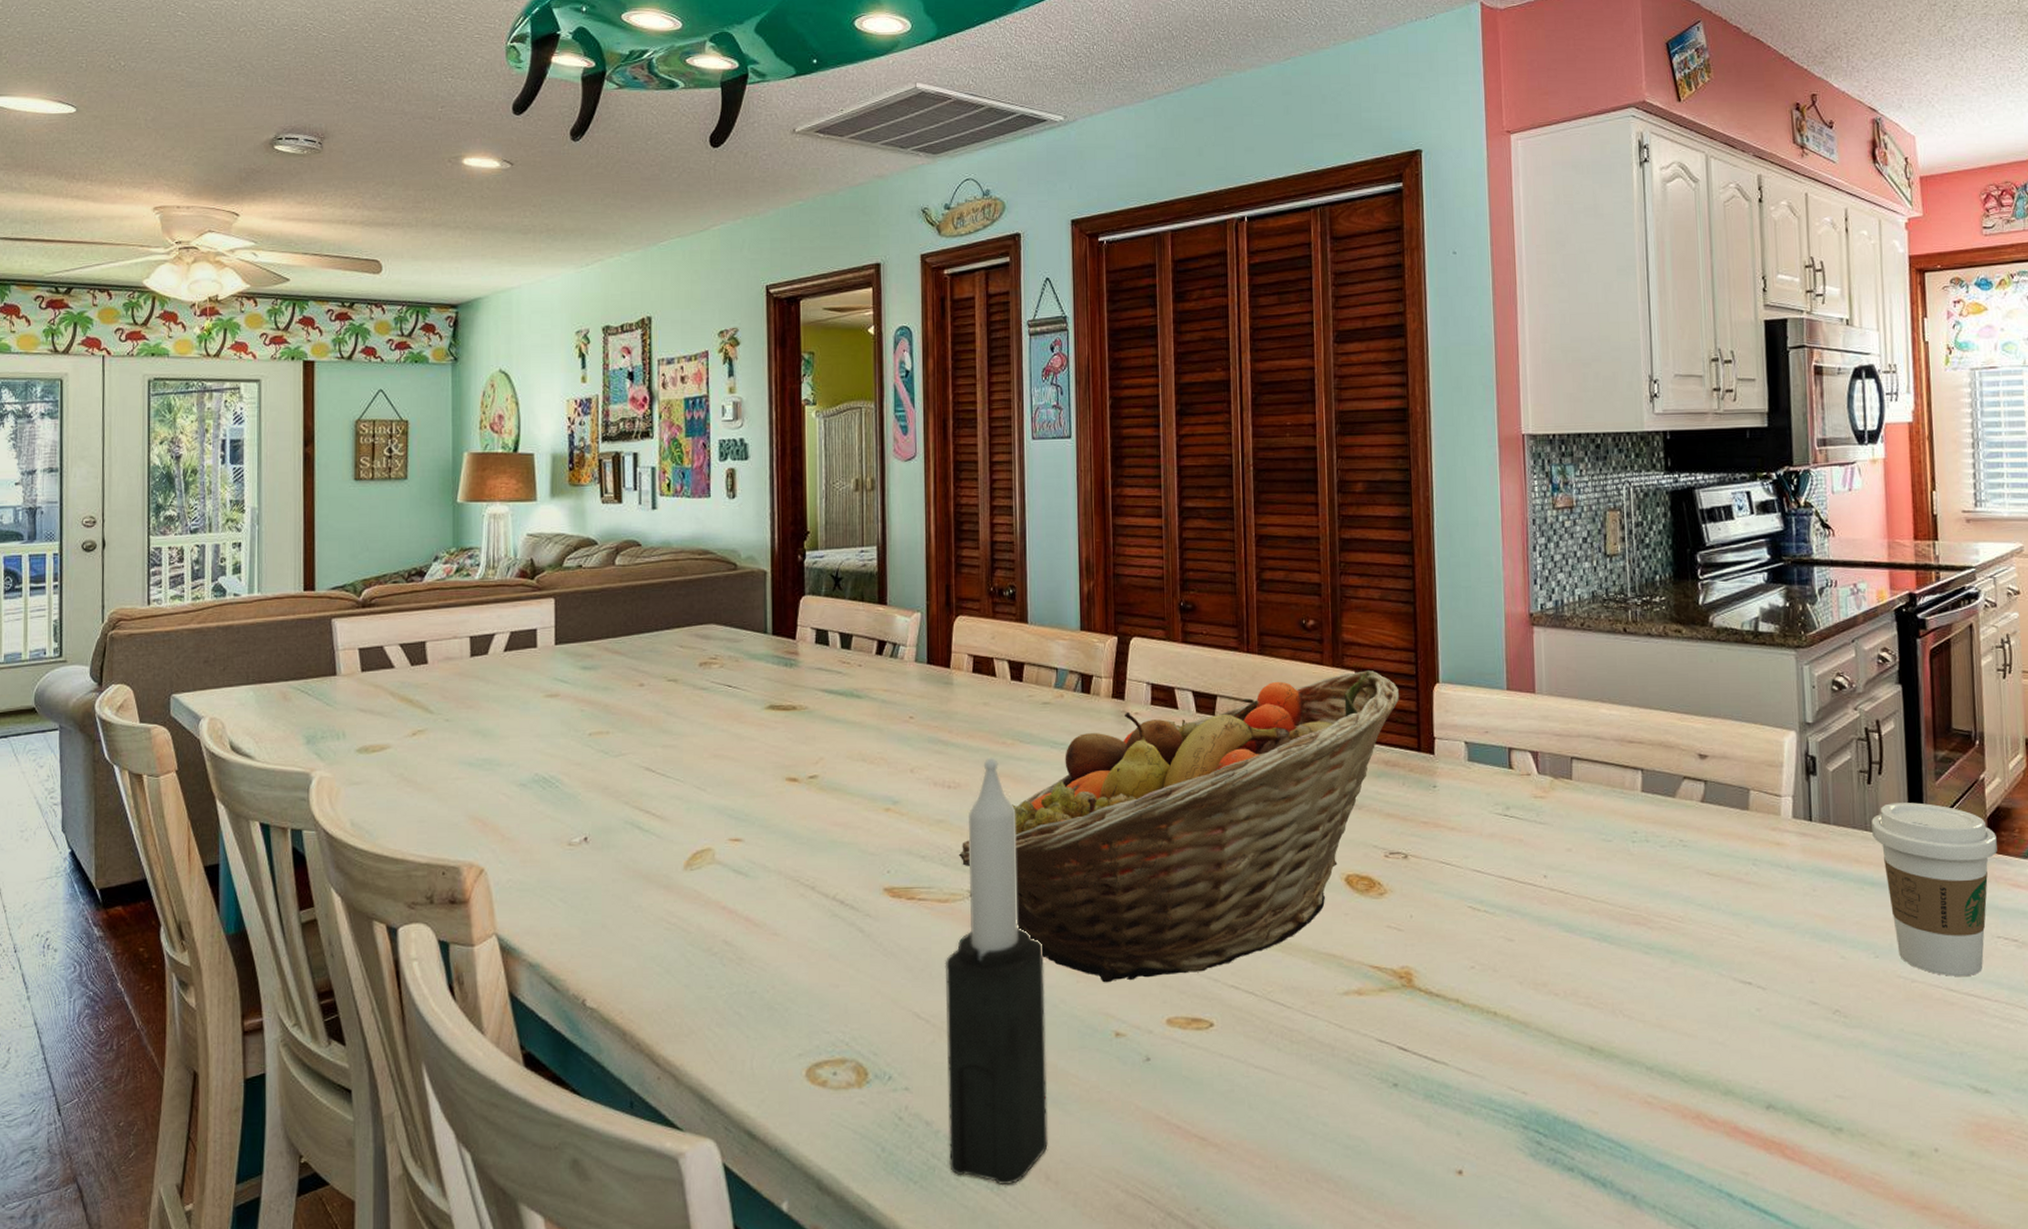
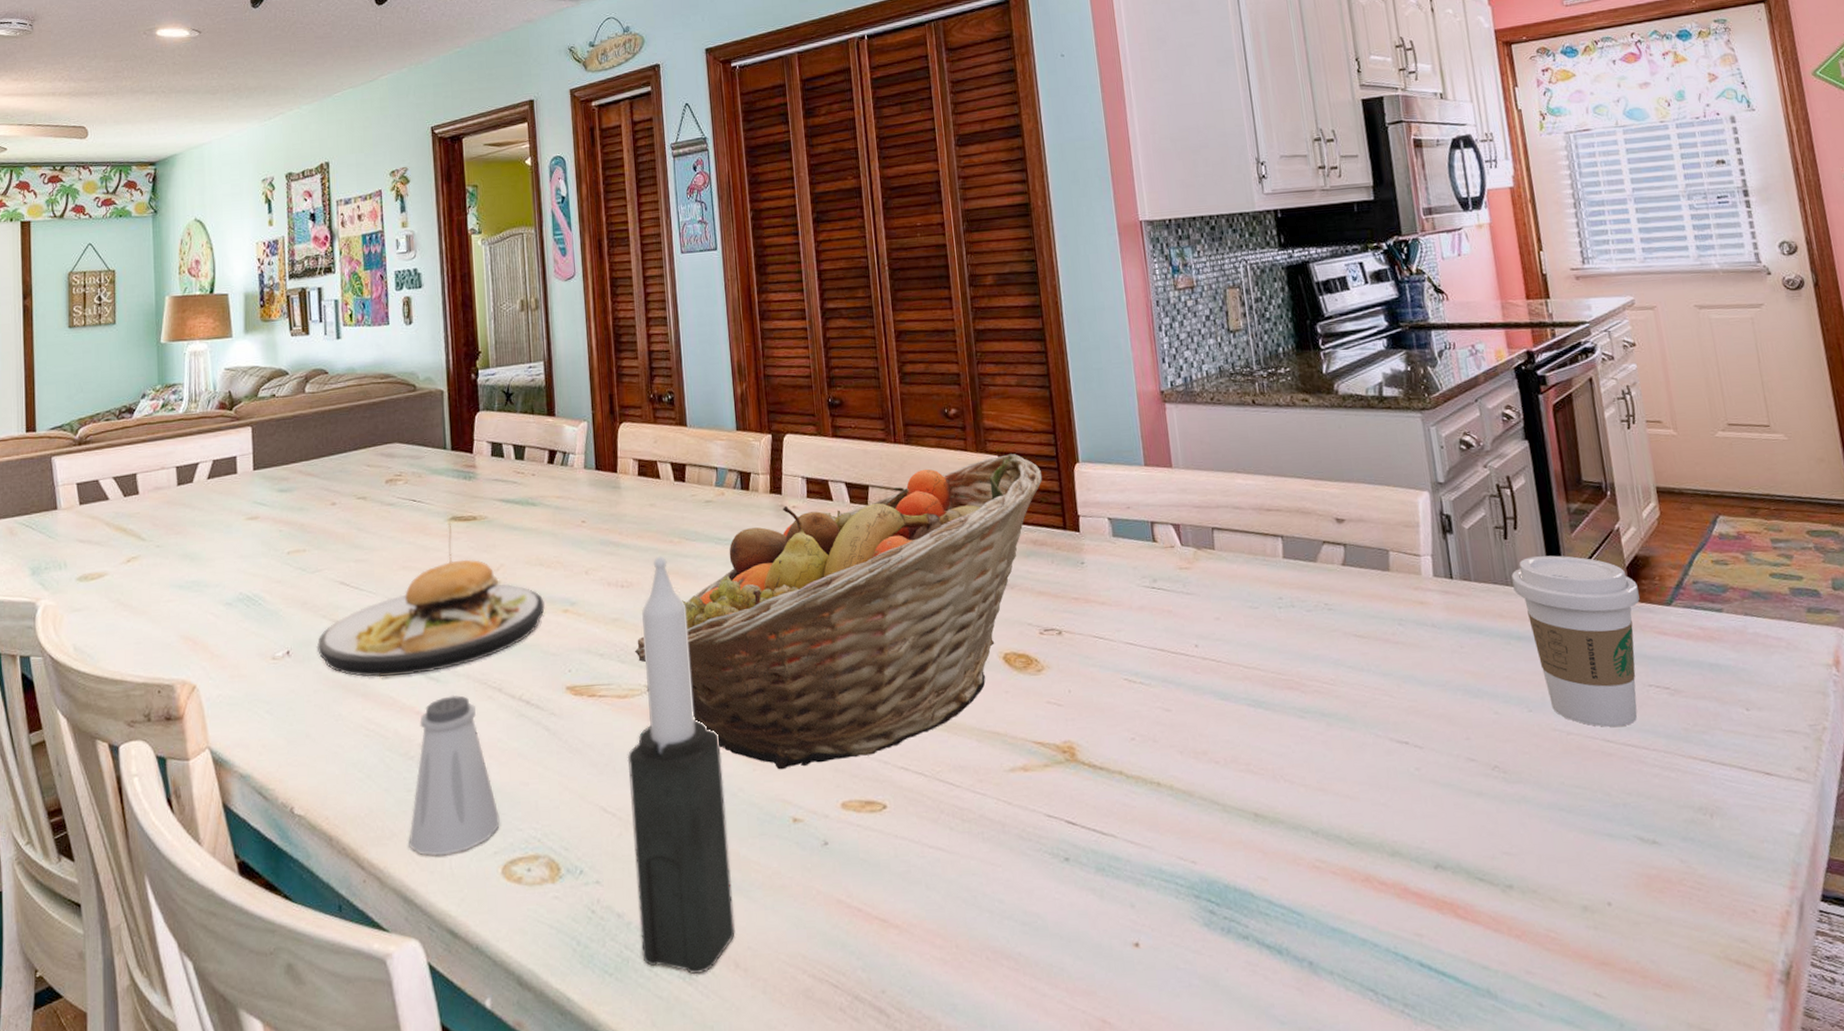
plate: none [617,711,865,870] -> present [316,522,545,678]
saltshaker: none [708,891,806,1056] -> present [408,695,500,856]

